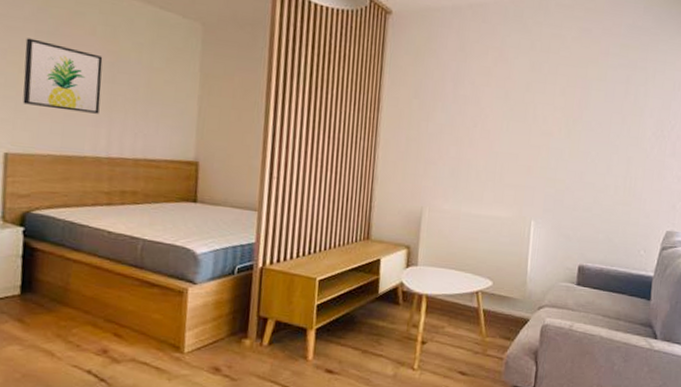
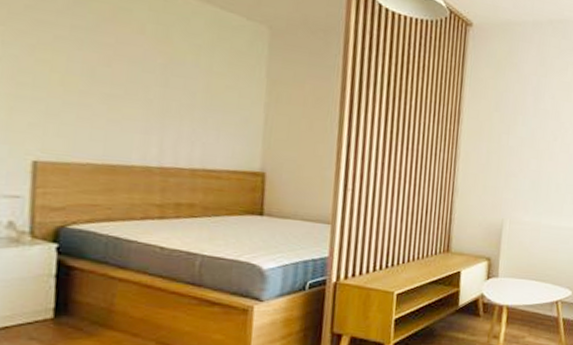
wall art: present [22,38,103,114] -> none [55,33,154,120]

